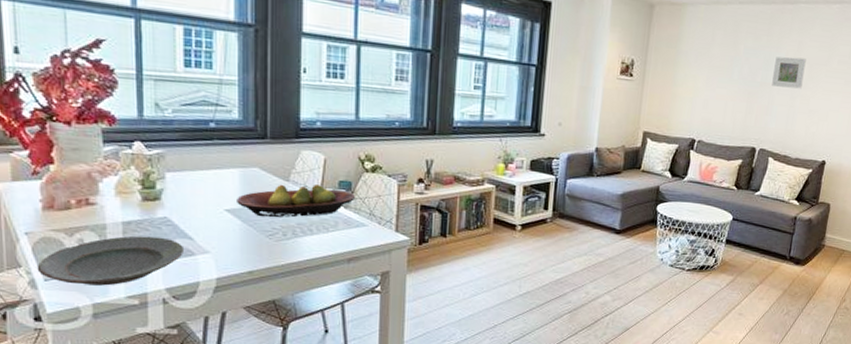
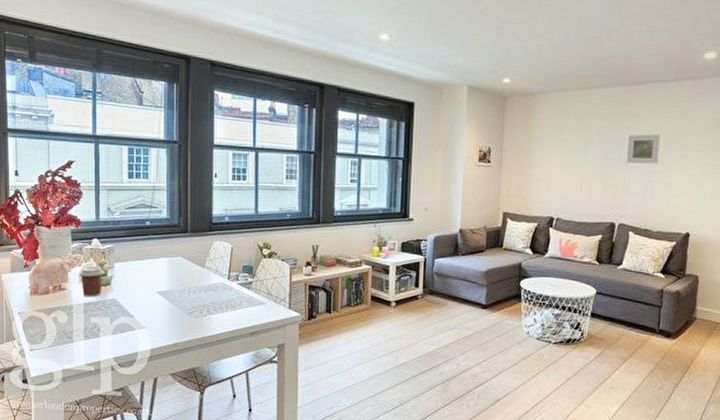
plate: present [36,236,185,286] -> none [25,314,128,355]
coffee cup: none [115,176,151,215] -> present [79,266,104,298]
fruit bowl: present [237,183,356,218] -> none [165,268,257,298]

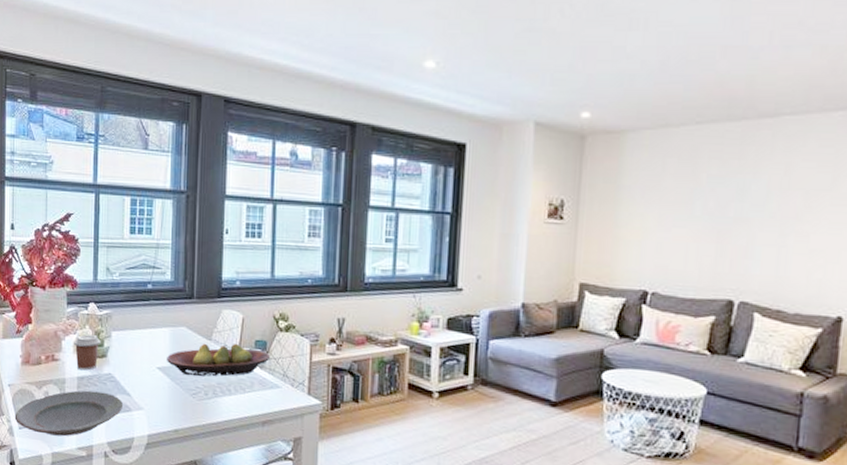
plate: none [25,314,128,355] -> present [14,390,124,437]
fruit bowl: none [165,268,257,298] -> present [167,343,271,377]
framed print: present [627,134,660,164] -> none [750,183,799,223]

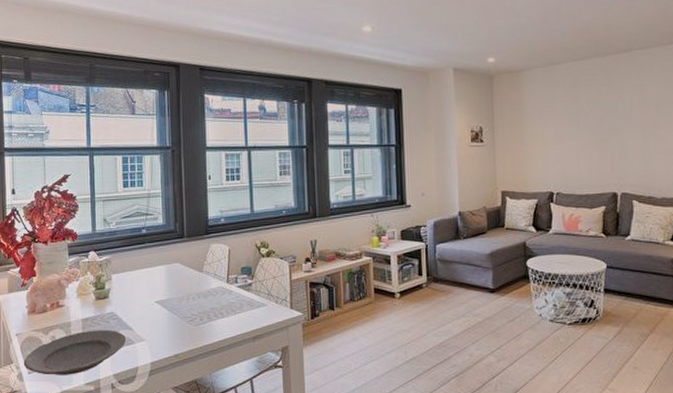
coffee cup: present [74,334,101,371] -> none [77,280,102,313]
fruit bowl: present [167,343,271,377] -> none [164,271,256,306]

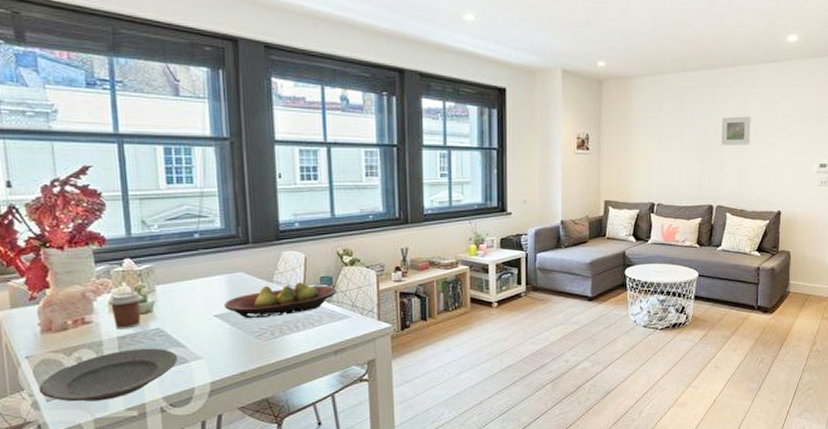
coffee cup: none [77,280,102,313] -> present [109,292,143,330]
fruit bowl: none [164,271,256,306] -> present [224,281,338,319]
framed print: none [620,100,653,131] -> present [721,116,751,145]

